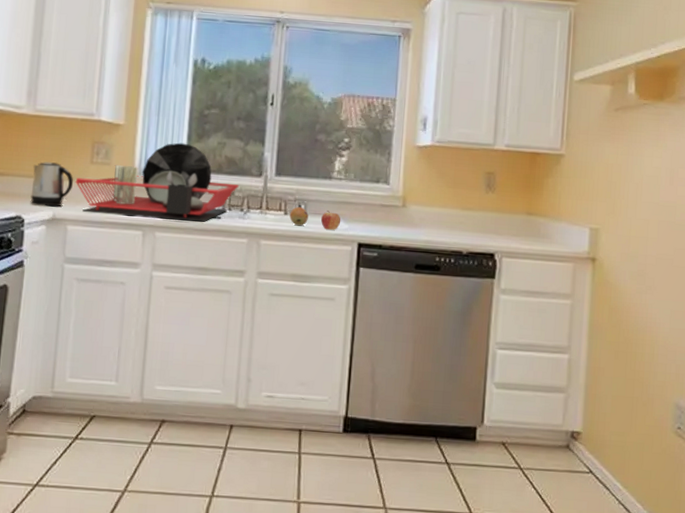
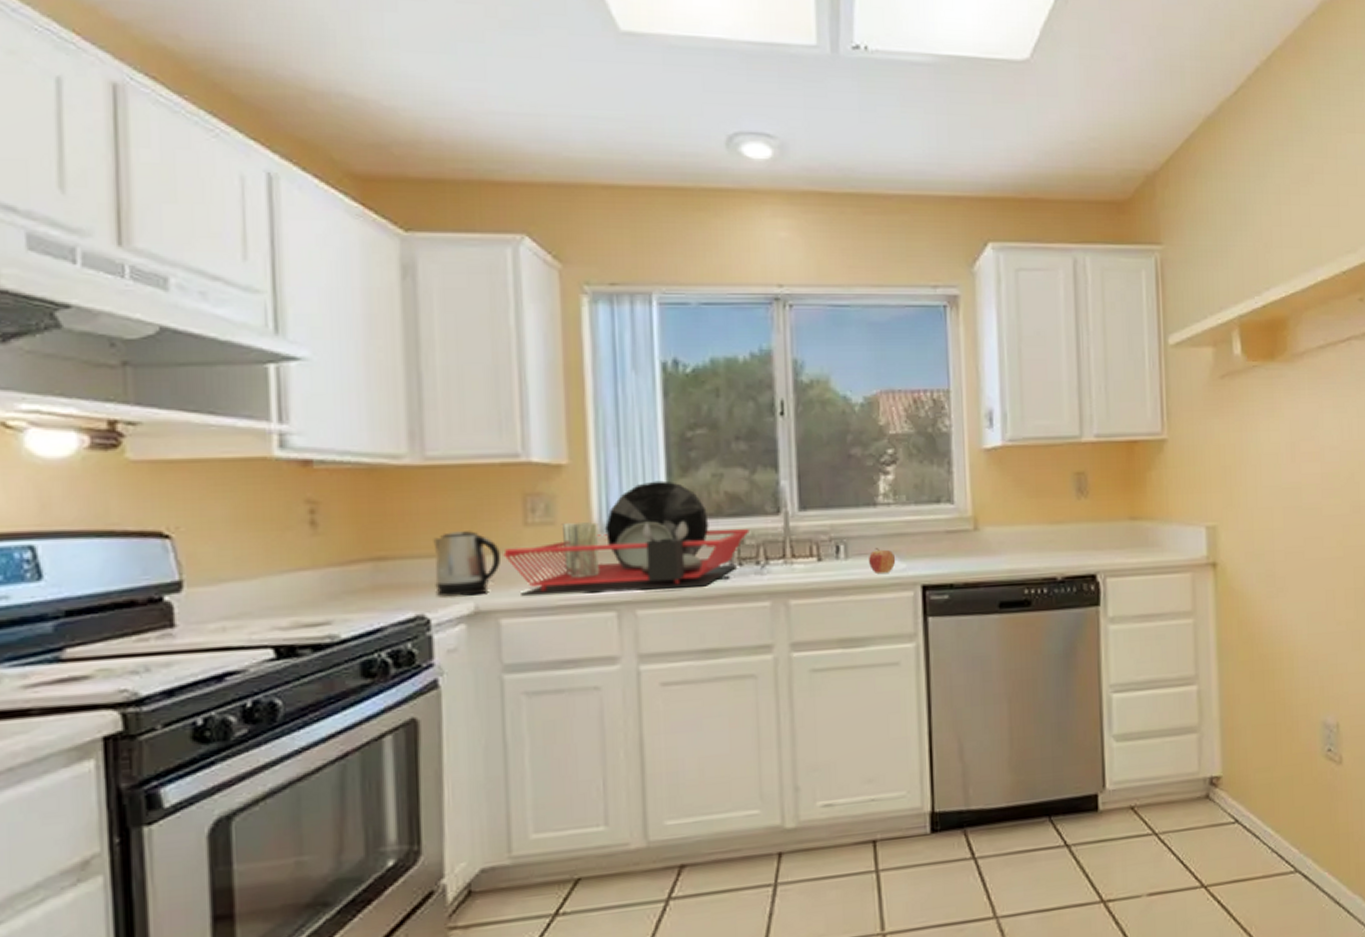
fruit: present [289,206,309,226] -> none [825,547,851,574]

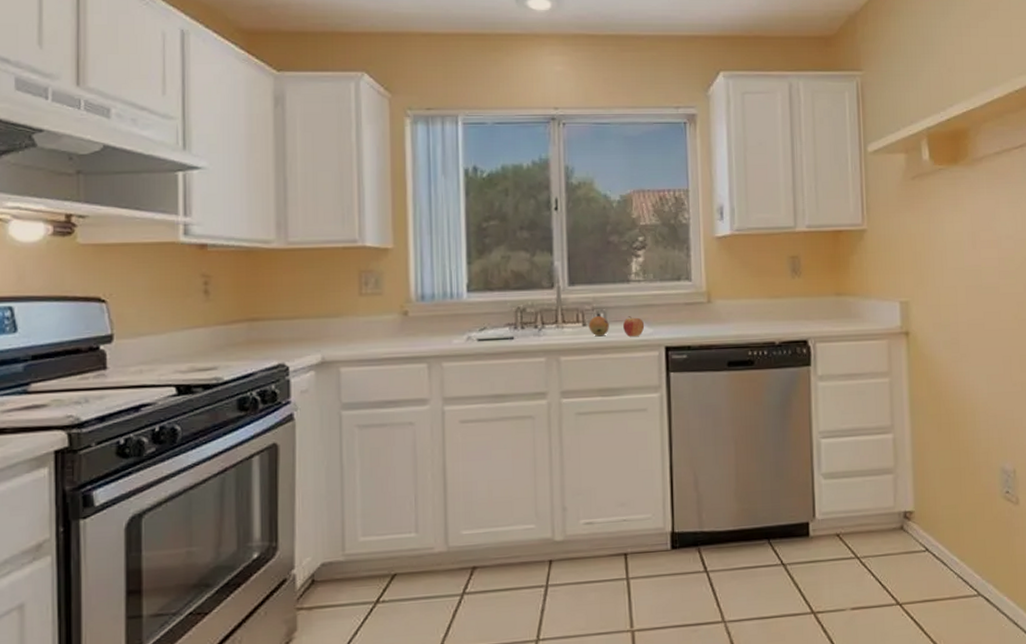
kettle: present [433,531,502,598] -> none [292,299,342,351]
dish rack: present [503,480,749,597] -> none [344,261,530,351]
fruit: none [825,547,851,574] -> present [589,315,609,337]

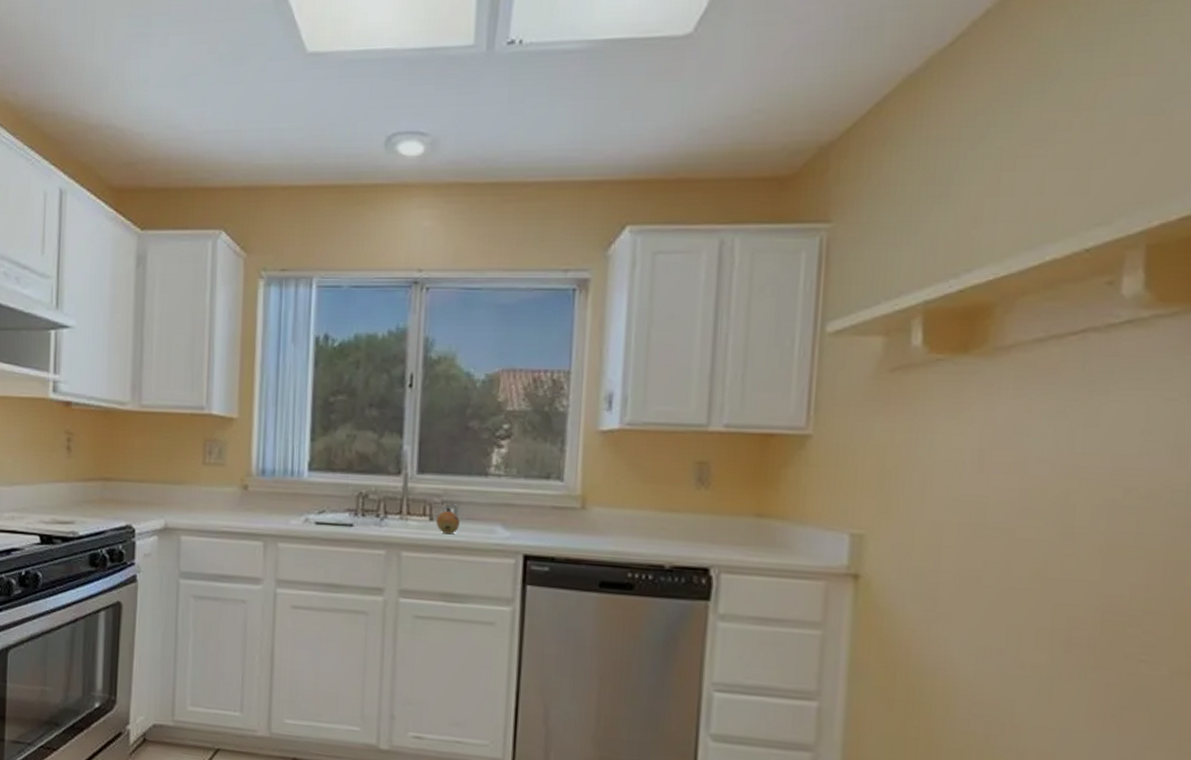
fruit: present [622,316,645,337] -> none [475,515,501,540]

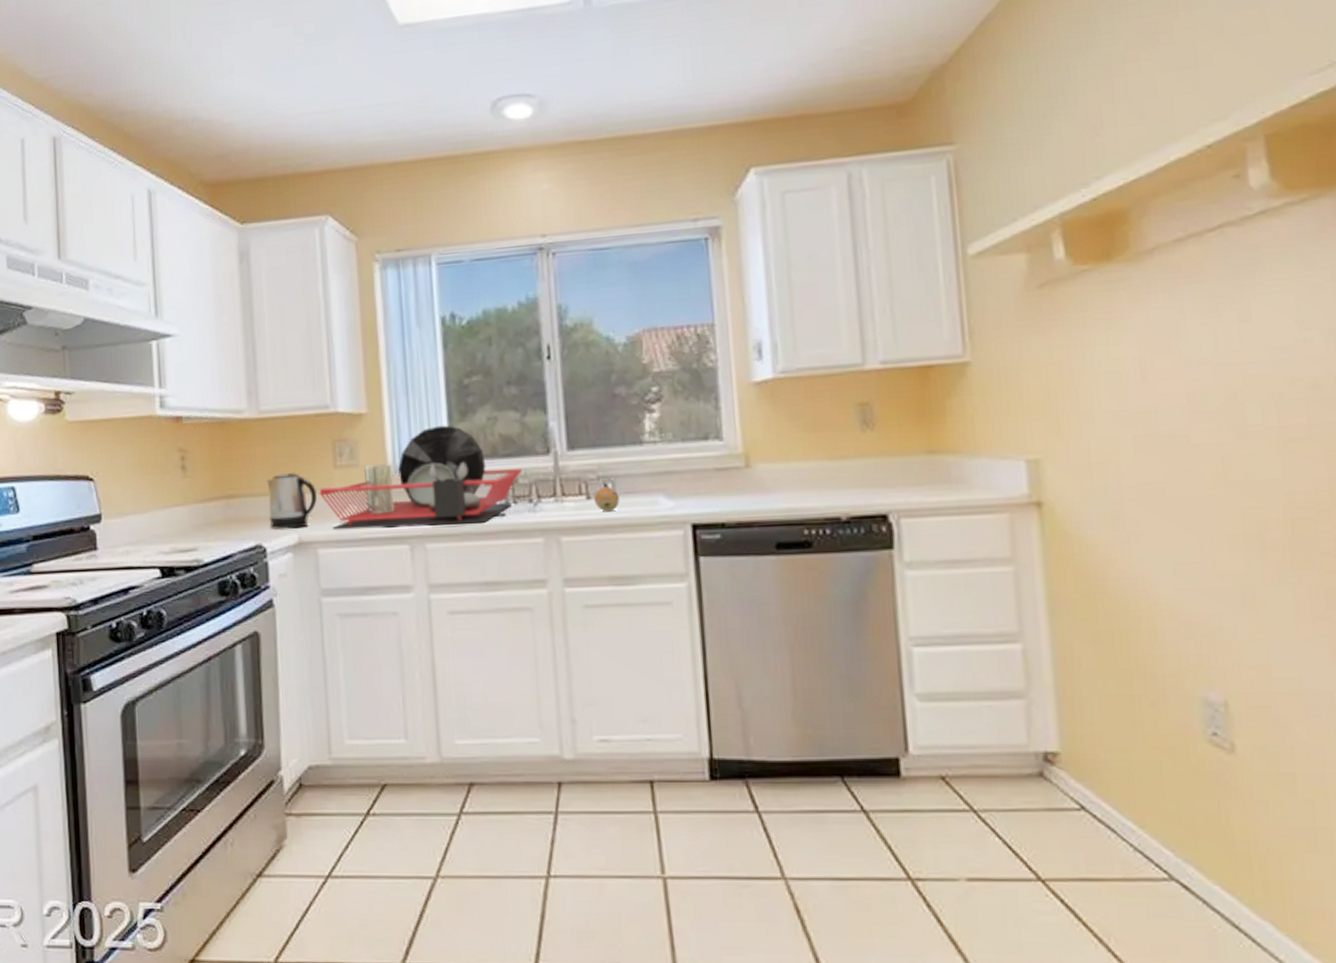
kettle: none [140,464,186,515] -> present [267,473,318,531]
dish rack: none [187,437,373,531] -> present [319,425,522,531]

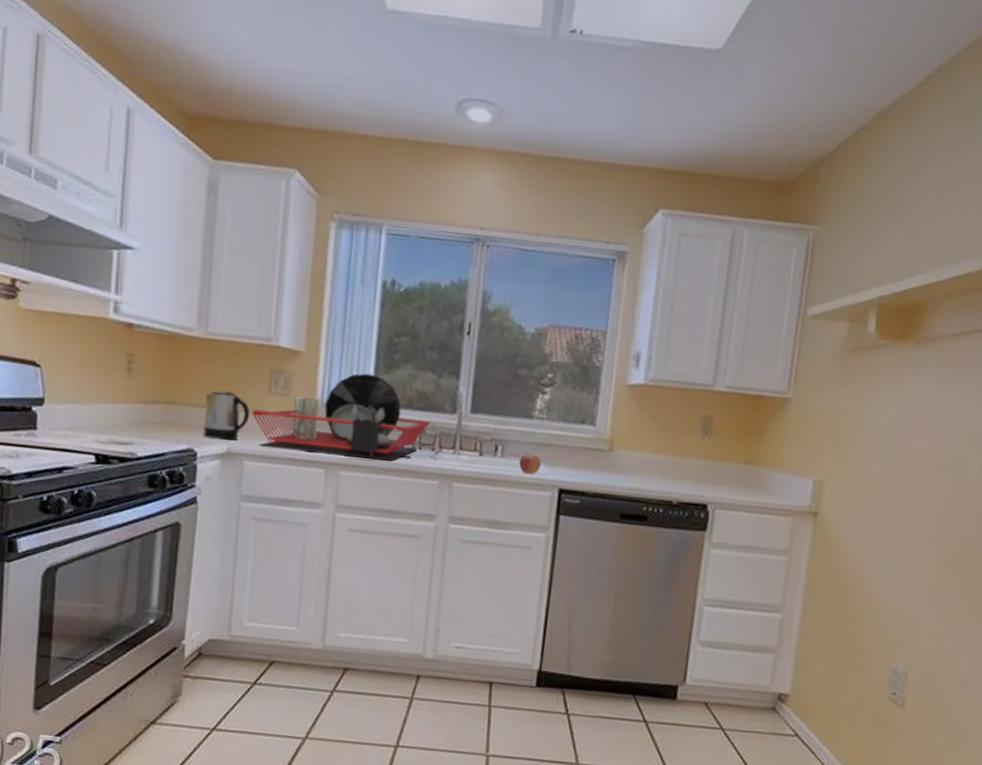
fruit: present [594,486,620,512] -> none [485,447,506,469]
fruit: none [636,486,665,513] -> present [519,453,542,475]

